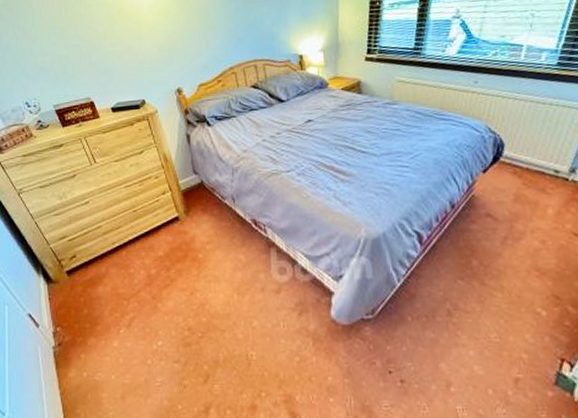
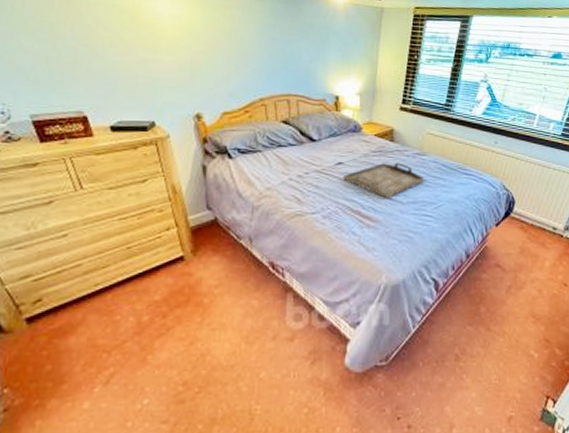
serving tray: none [314,114,398,152] -> present [343,162,425,198]

